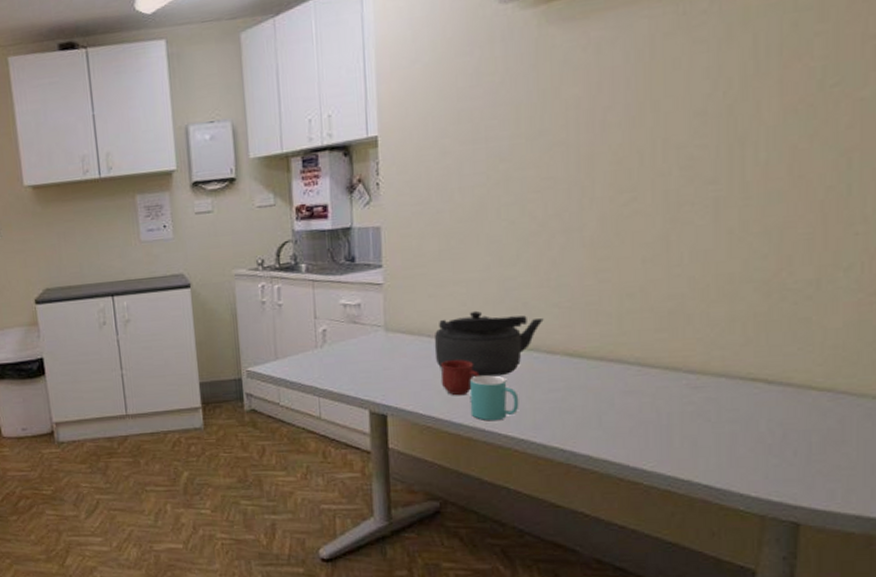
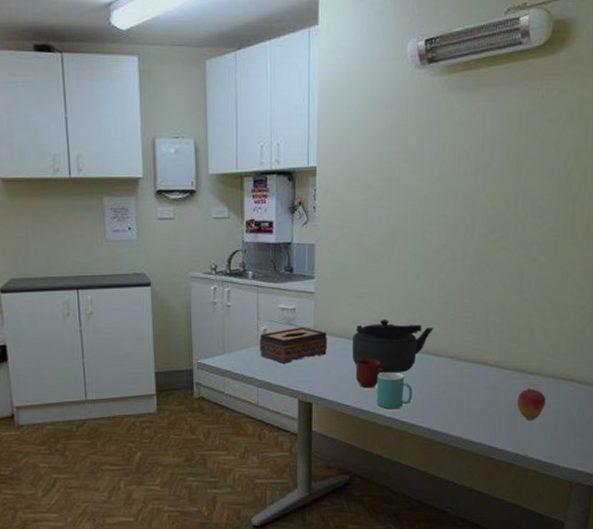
tissue box: none [318,324,403,369] -> present [260,327,328,364]
fruit: none [671,390,715,433] -> present [517,387,545,420]

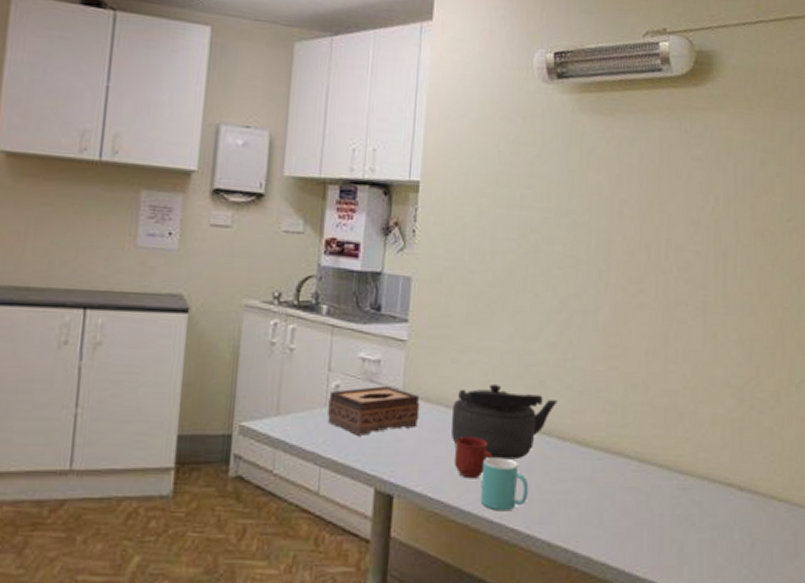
fruit: present [517,387,545,420] -> none [663,491,699,538]

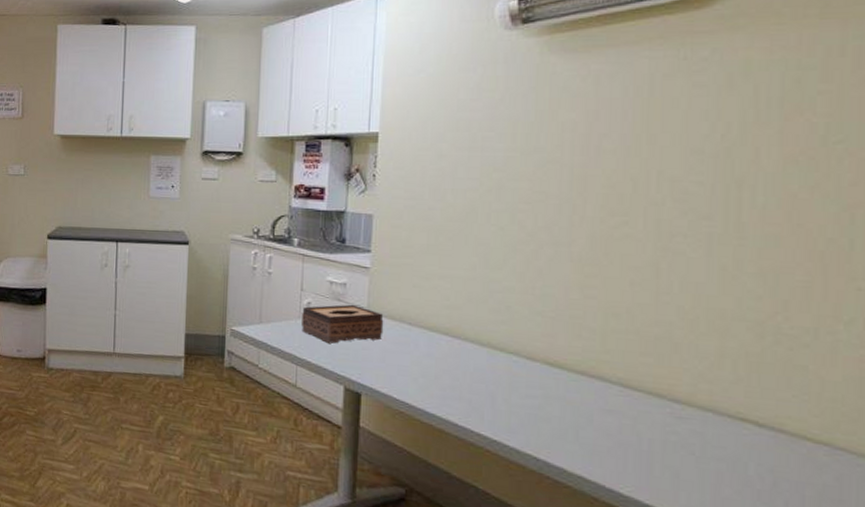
kettle: present [450,383,558,460] -> none [414,306,526,374]
mug: present [453,437,493,479] -> none [417,350,457,387]
mug: present [480,457,529,511] -> none [444,370,495,418]

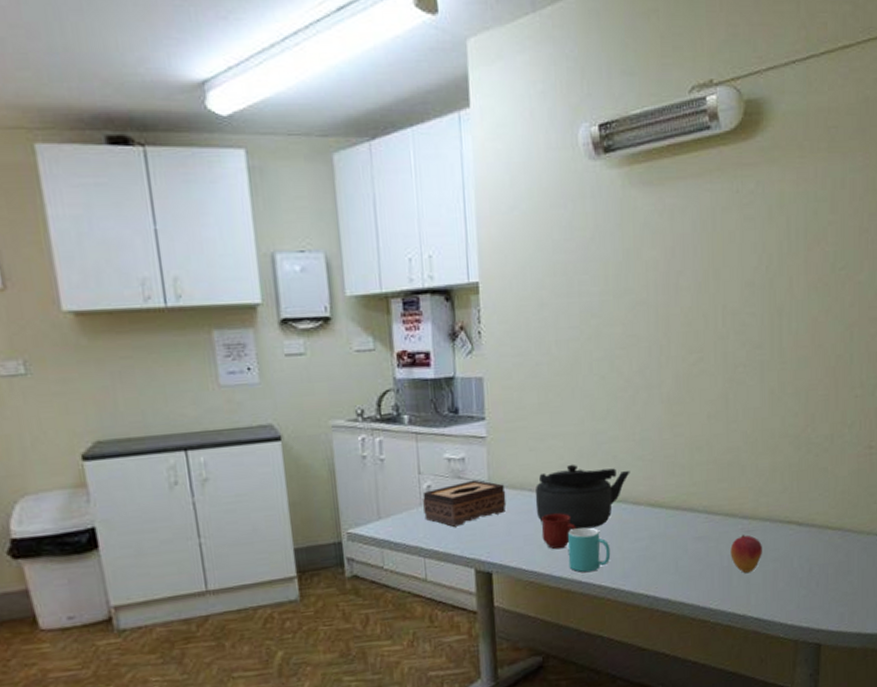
kettle: none [414,306,526,374] -> present [535,464,630,531]
mug: none [417,350,457,387] -> present [541,513,576,550]
mug: none [444,370,495,418] -> present [567,527,611,573]
fruit: none [653,419,700,465] -> present [730,534,762,573]

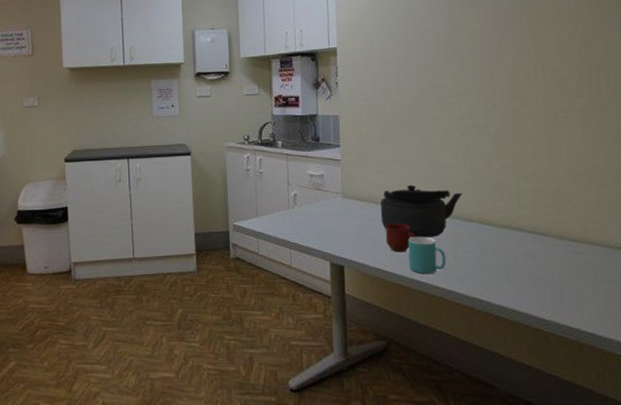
tissue box: present [422,479,507,527] -> none [290,192,357,227]
fruit: present [730,534,762,573] -> none [560,255,593,290]

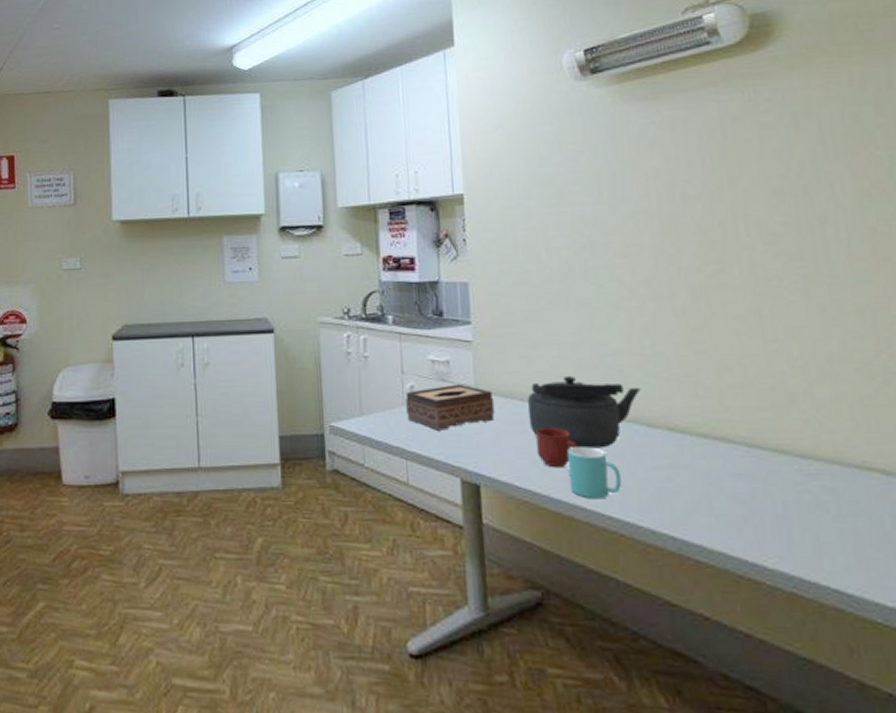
tissue box: none [290,192,357,227] -> present [405,384,495,431]

